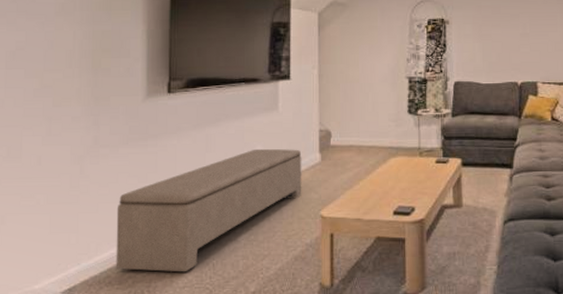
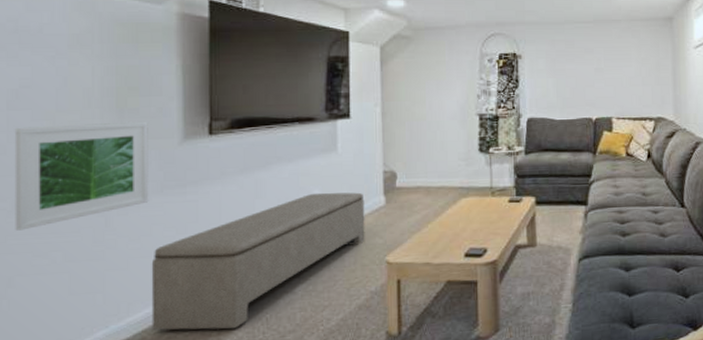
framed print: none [8,80,118,175] -> present [14,121,149,231]

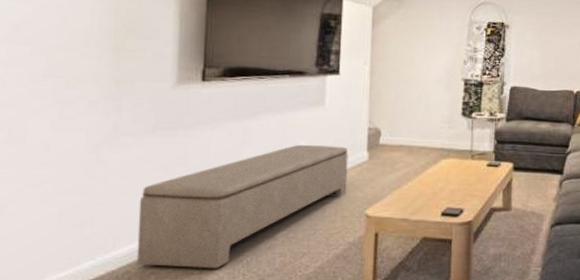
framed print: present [14,121,149,231] -> none [9,61,144,161]

